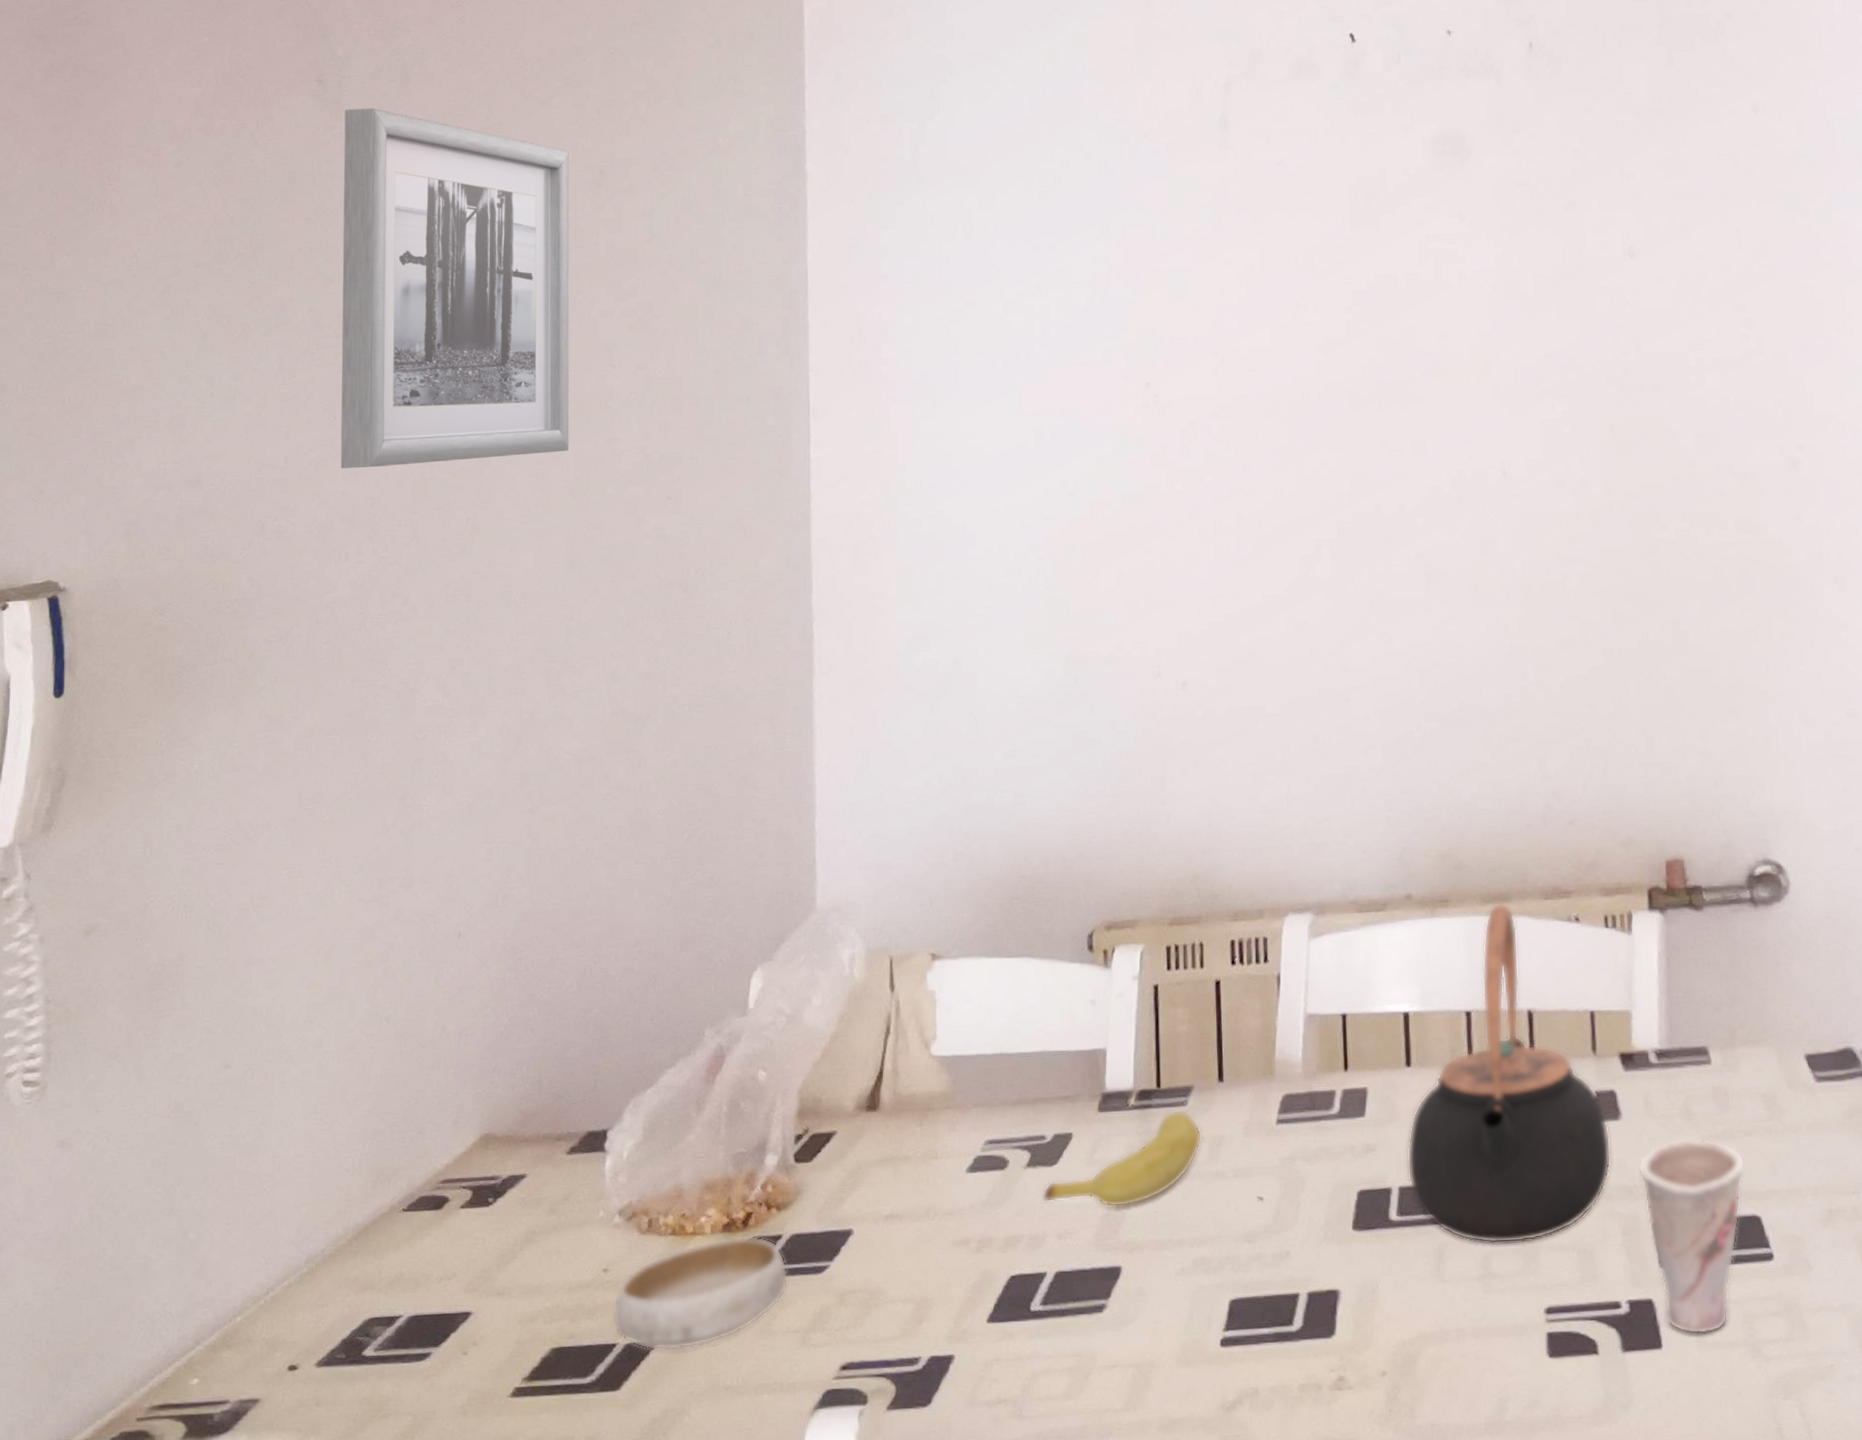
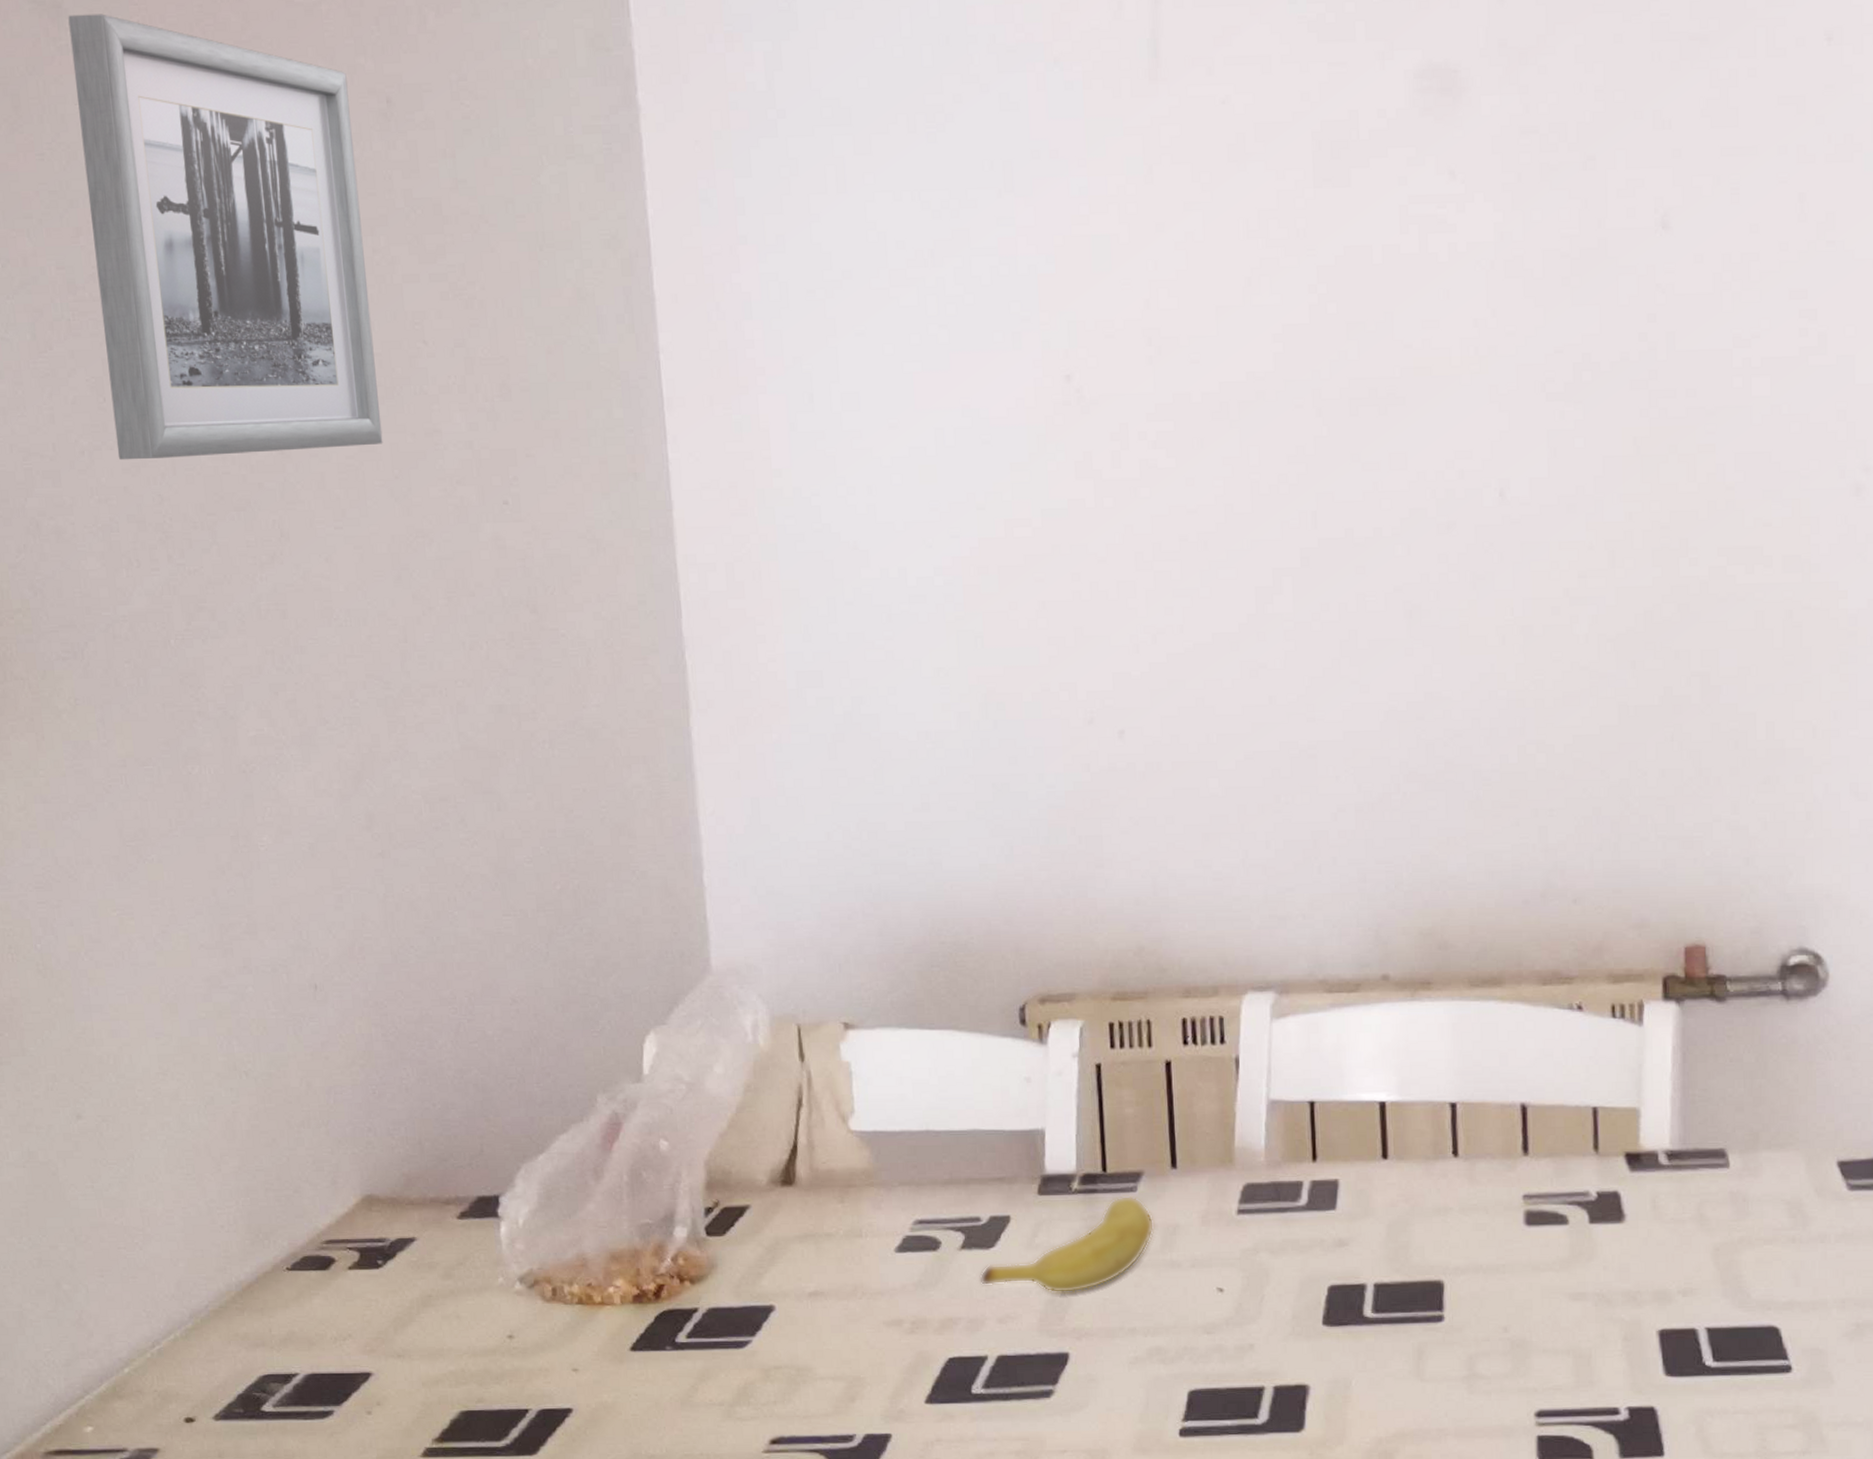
bowl: present [613,1236,789,1351] -> none [522,1308,709,1418]
teapot: present [1407,903,1612,1244] -> none [1383,987,1613,1345]
cup: present [1637,1136,1746,1334] -> none [1642,1242,1764,1443]

